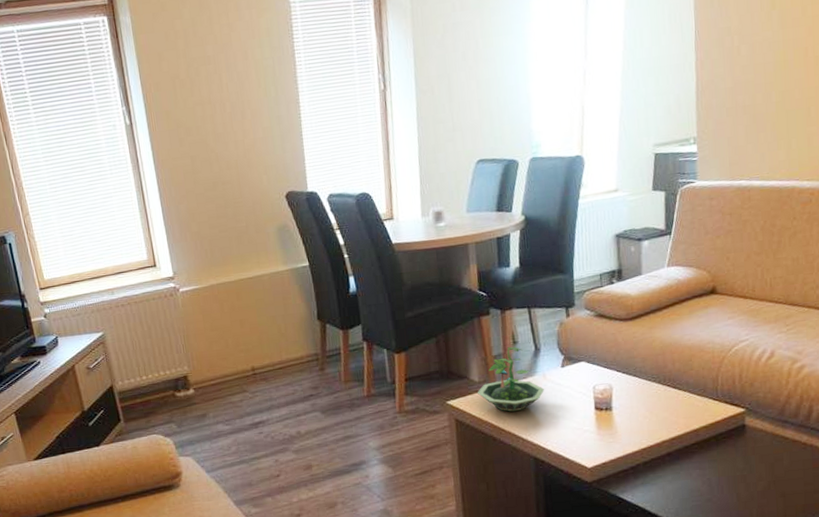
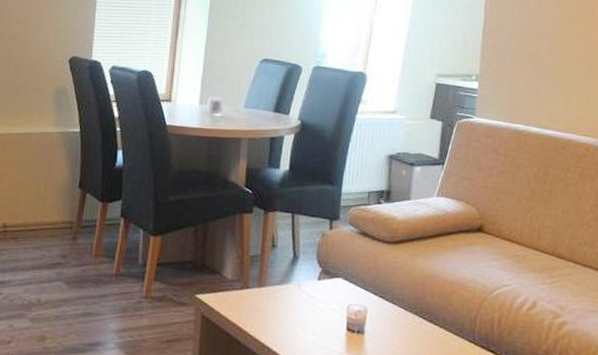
terrarium: present [477,346,545,413] -> none [228,249,298,319]

